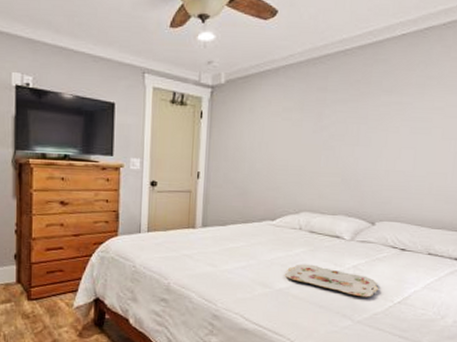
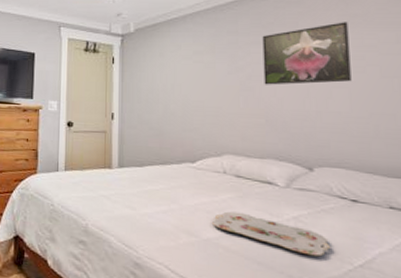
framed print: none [344,83,424,145] -> present [262,22,352,85]

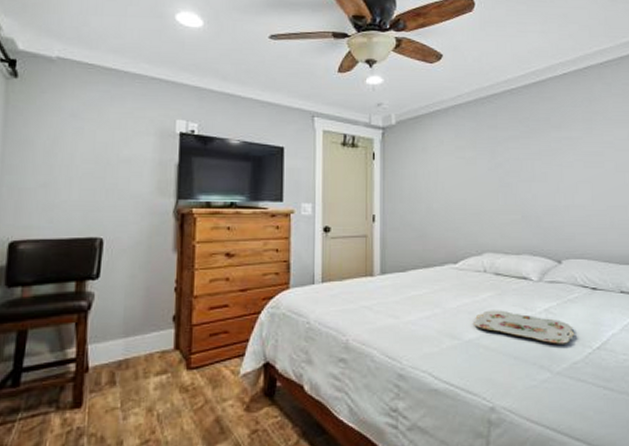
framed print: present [262,22,352,85] -> none [519,118,593,181]

